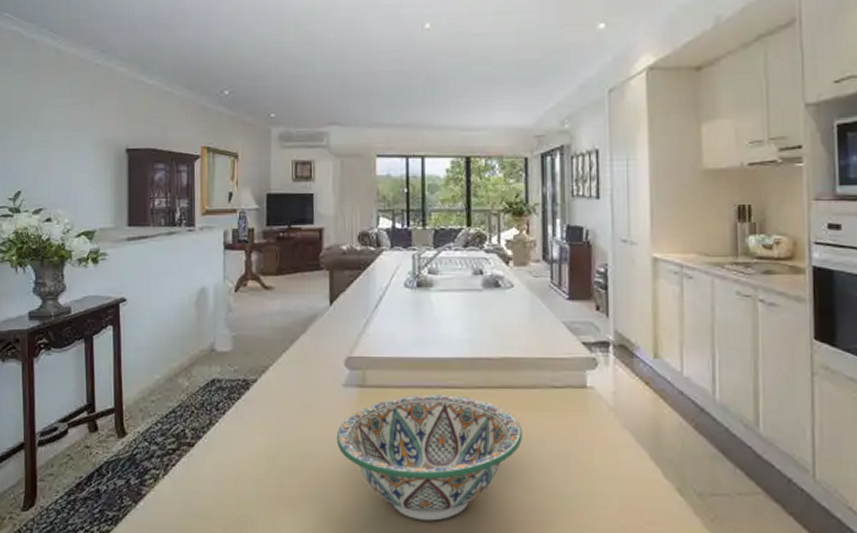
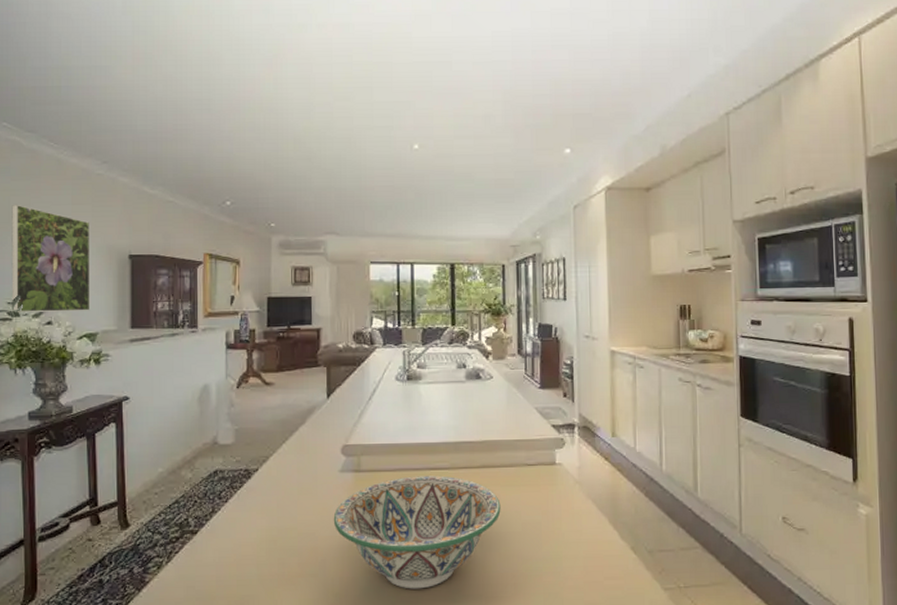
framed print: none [12,96,89,209] -> present [11,204,91,312]

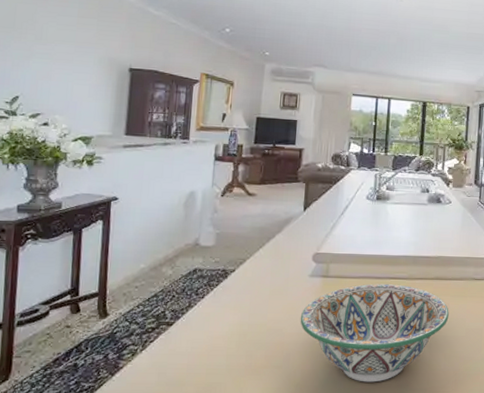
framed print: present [11,204,91,312] -> none [9,11,93,116]

